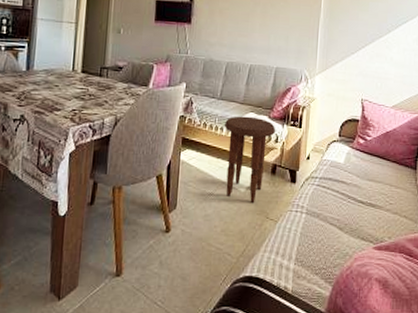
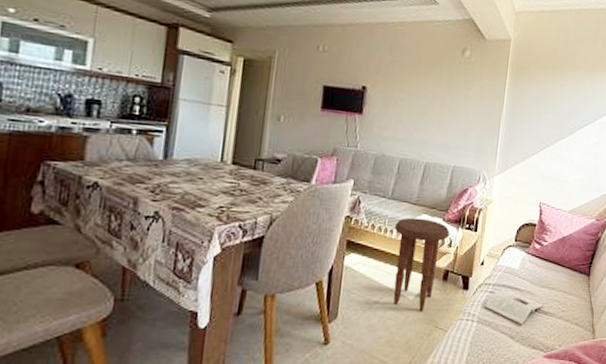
magazine: none [311,183,370,217] -> present [483,290,543,325]

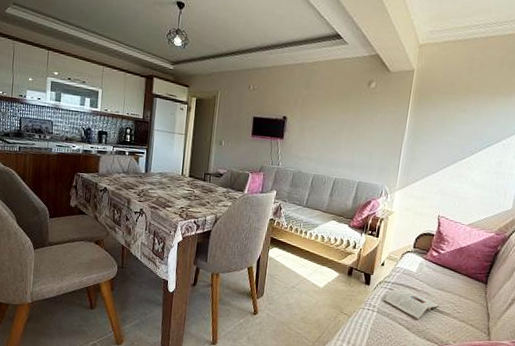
side table: present [393,217,450,312] -> none [306,222,355,299]

